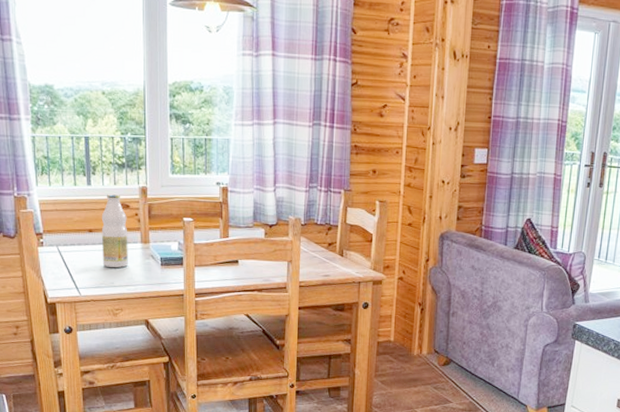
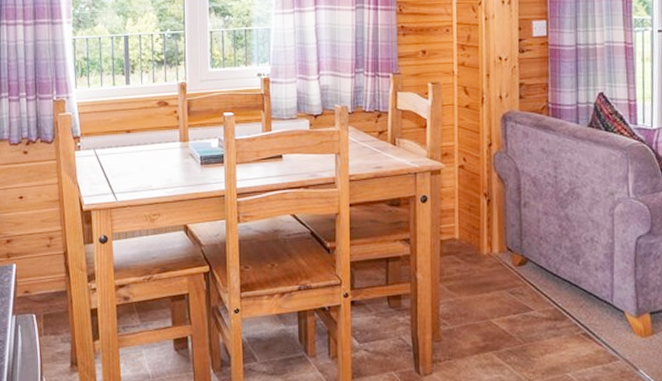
bottle: present [101,194,128,268] -> none [139,92,167,169]

